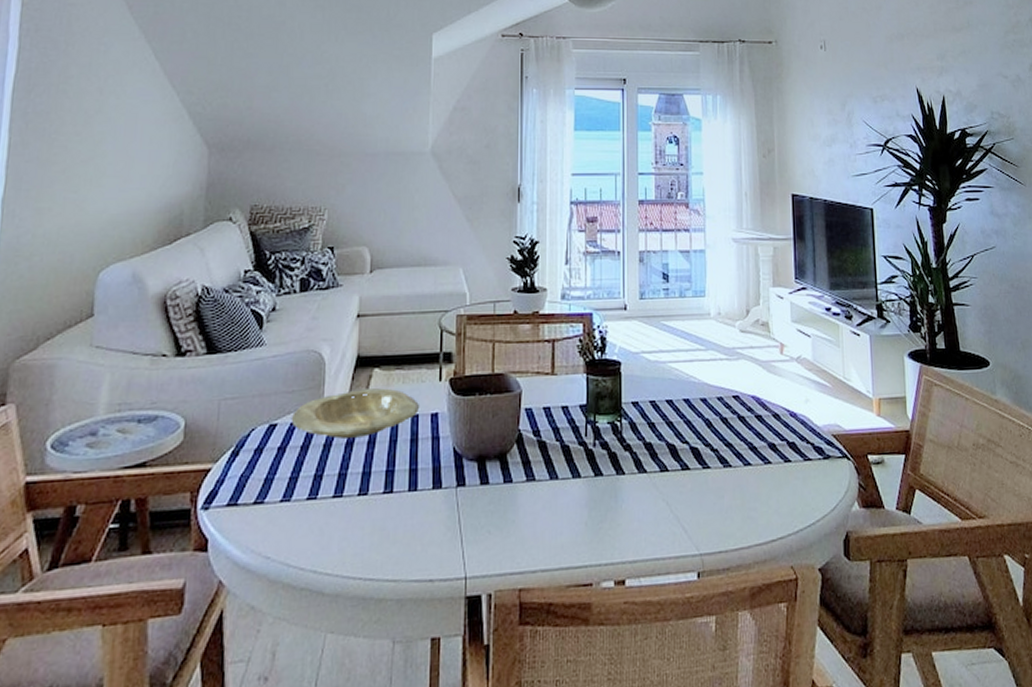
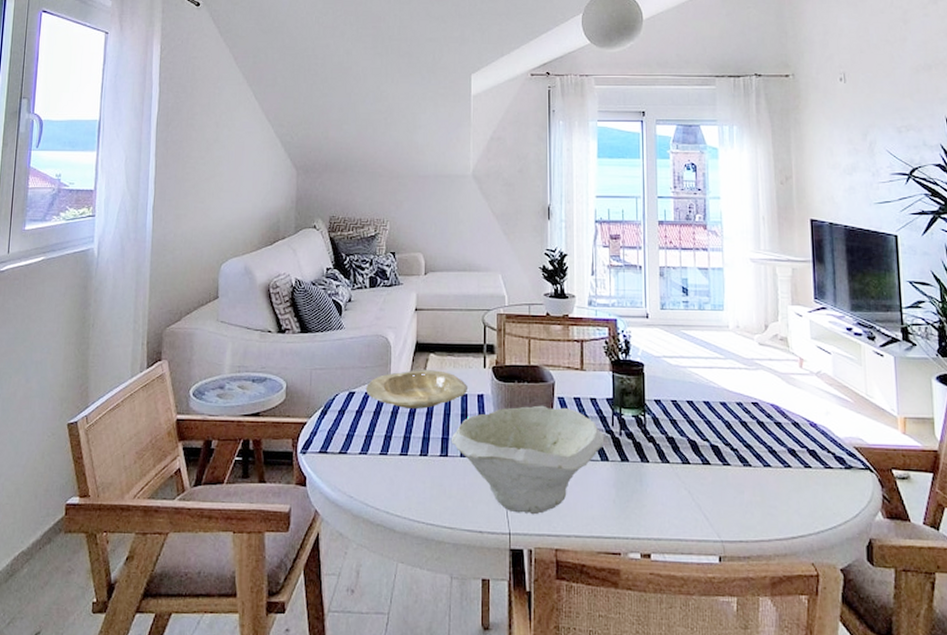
bowl: none [396,419,577,552] -> present [450,405,605,515]

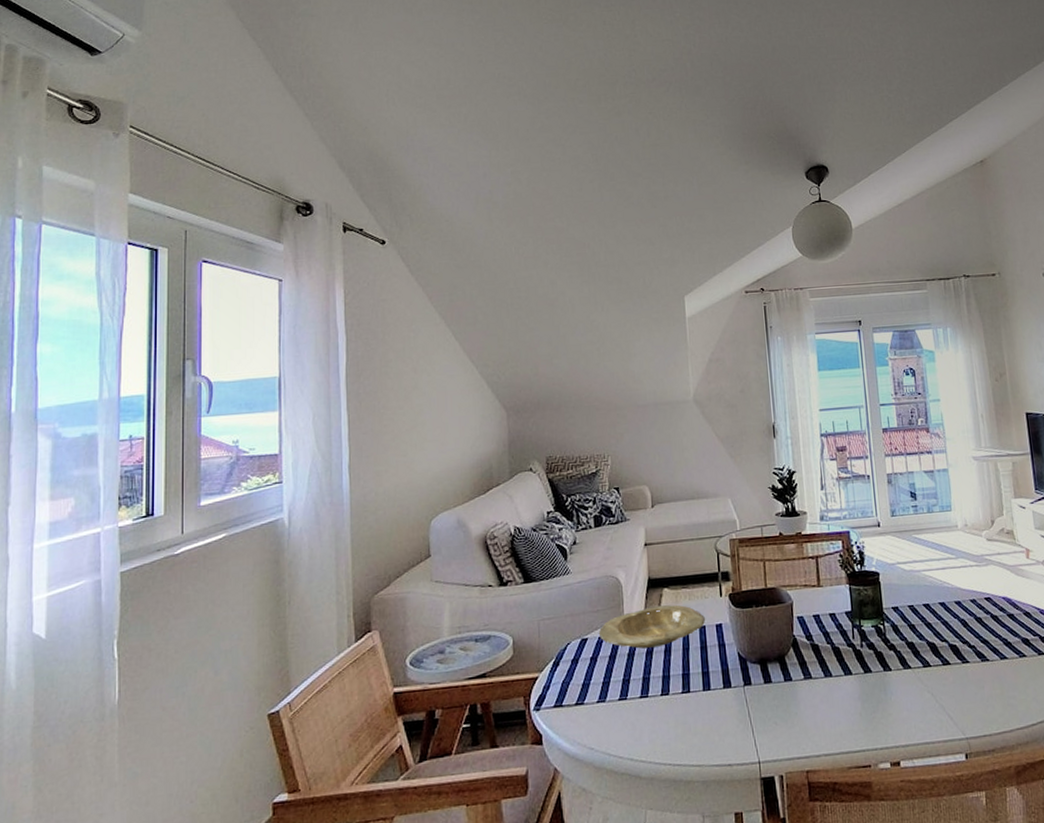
bowl: present [450,405,605,515] -> none [691,626,847,740]

